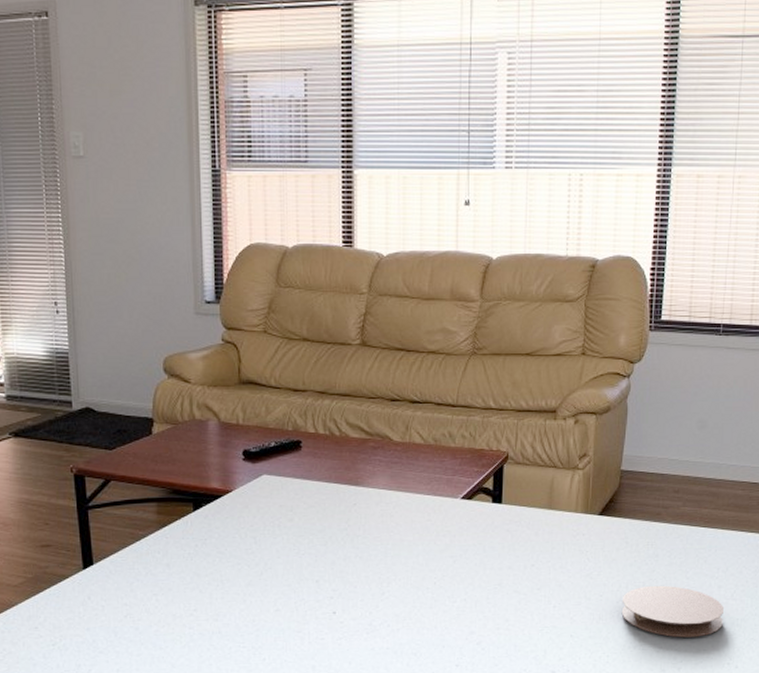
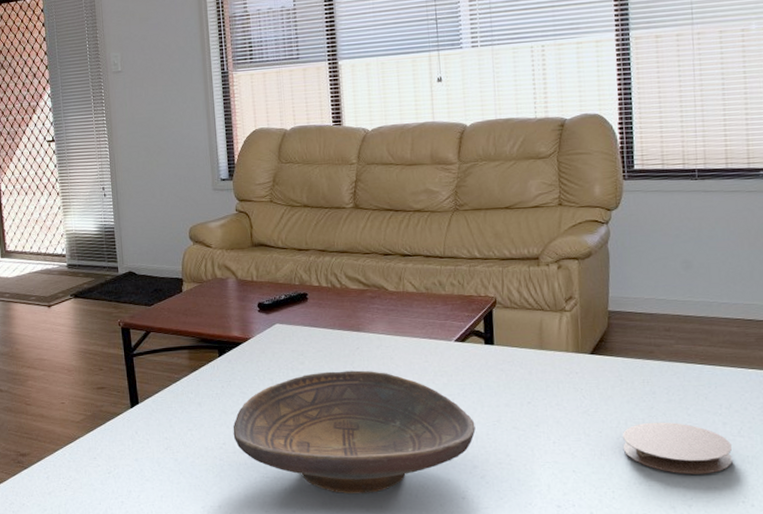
decorative bowl: none [206,529,475,663] -> present [233,370,476,493]

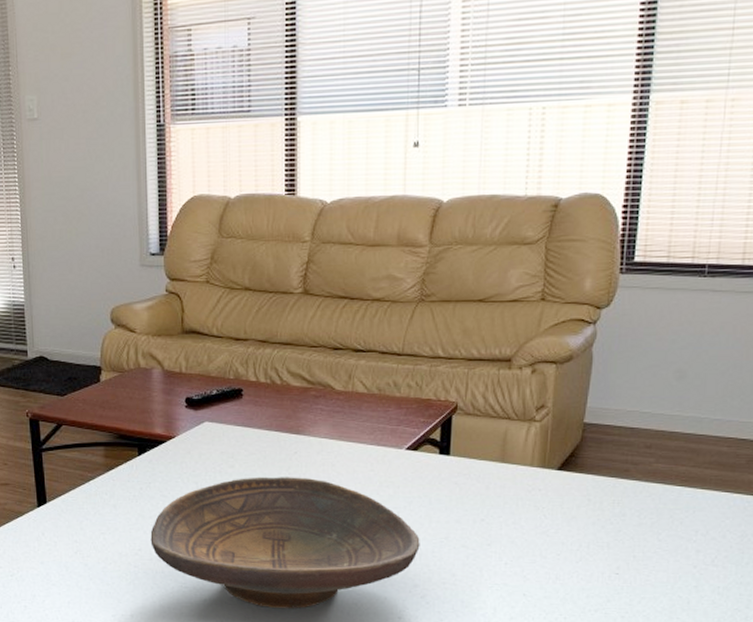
coaster: present [622,422,733,475] -> none [581,546,702,604]

